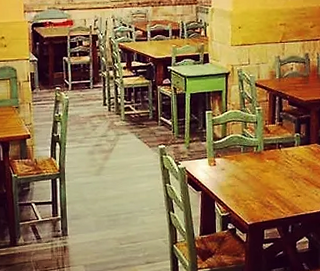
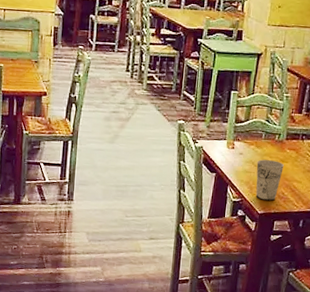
cup: none [239,172,266,211] -> present [255,159,284,201]

